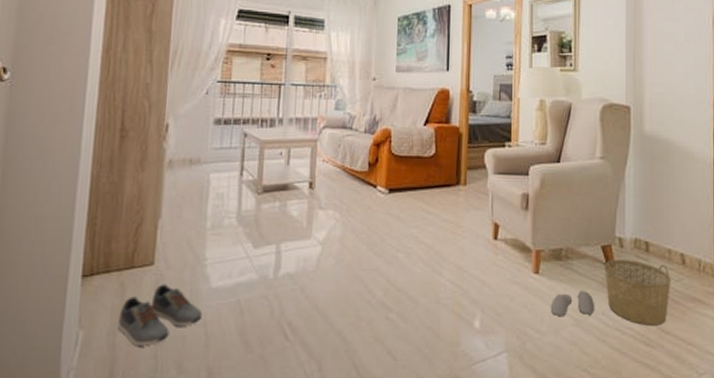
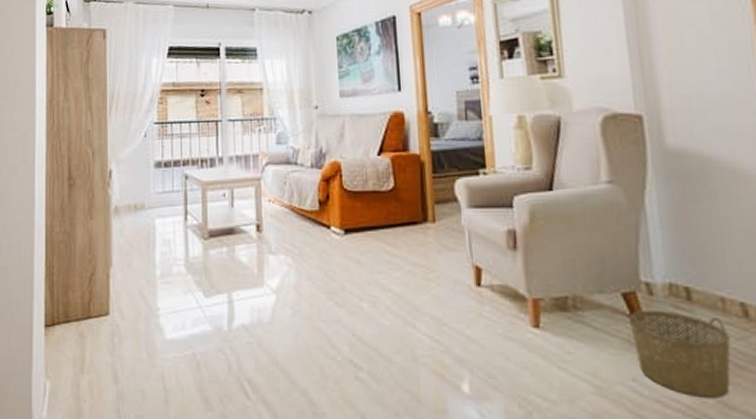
shoe: present [117,284,203,347] -> none [80,335,160,400]
slippers: present [550,291,595,317] -> none [559,350,622,383]

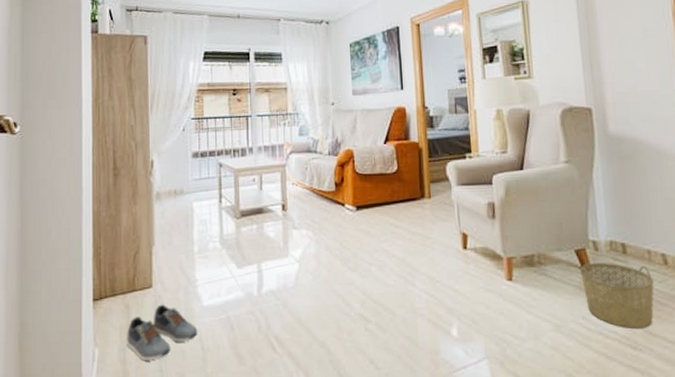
shoe: none [80,335,160,400] -> present [126,304,198,362]

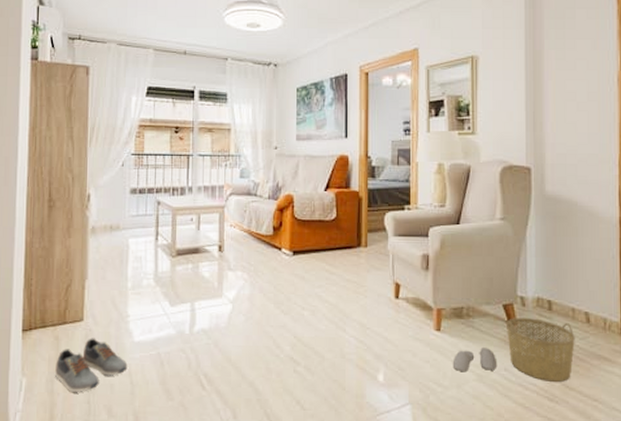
slippers: none [527,296,575,323] -> present [452,348,498,372]

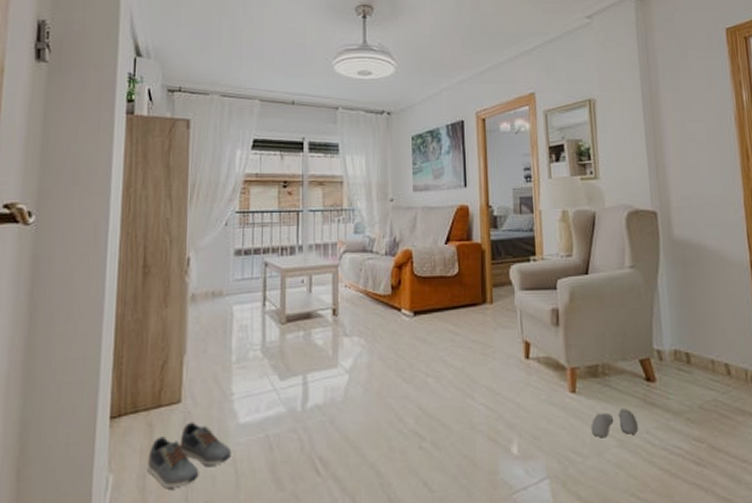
basket: present [505,318,575,382] -> none [643,373,718,443]

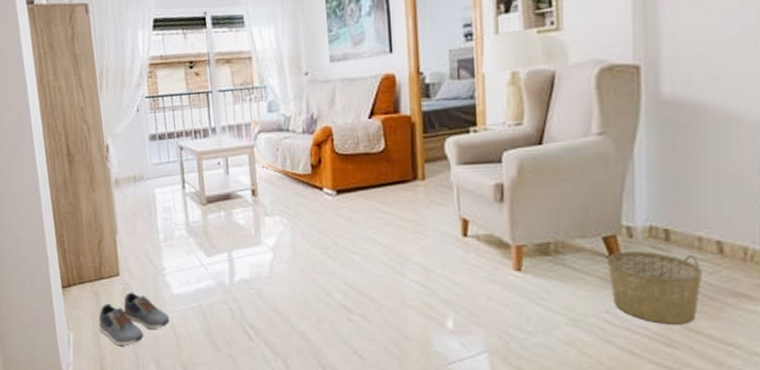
slippers: present [591,409,639,438] -> none [538,288,596,316]
basket: none [643,373,718,443] -> present [606,251,702,324]

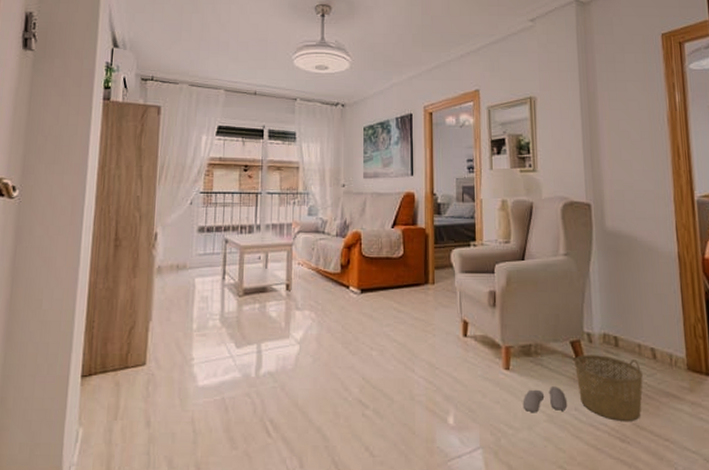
shoe: present [98,292,170,346] -> none [113,383,191,444]
slippers: none [538,288,596,316] -> present [522,386,568,413]

